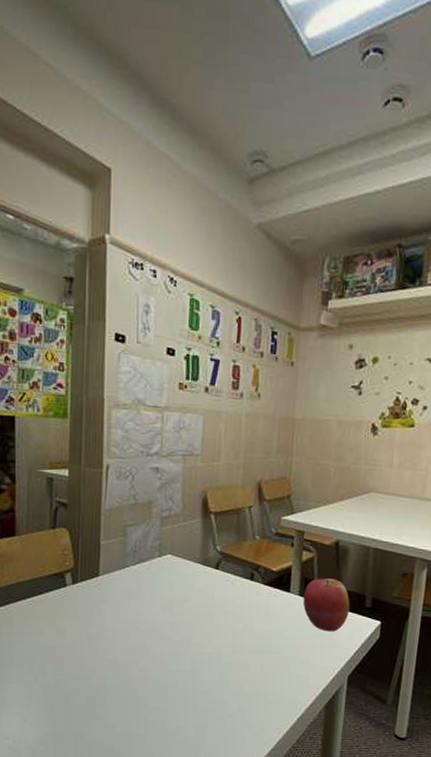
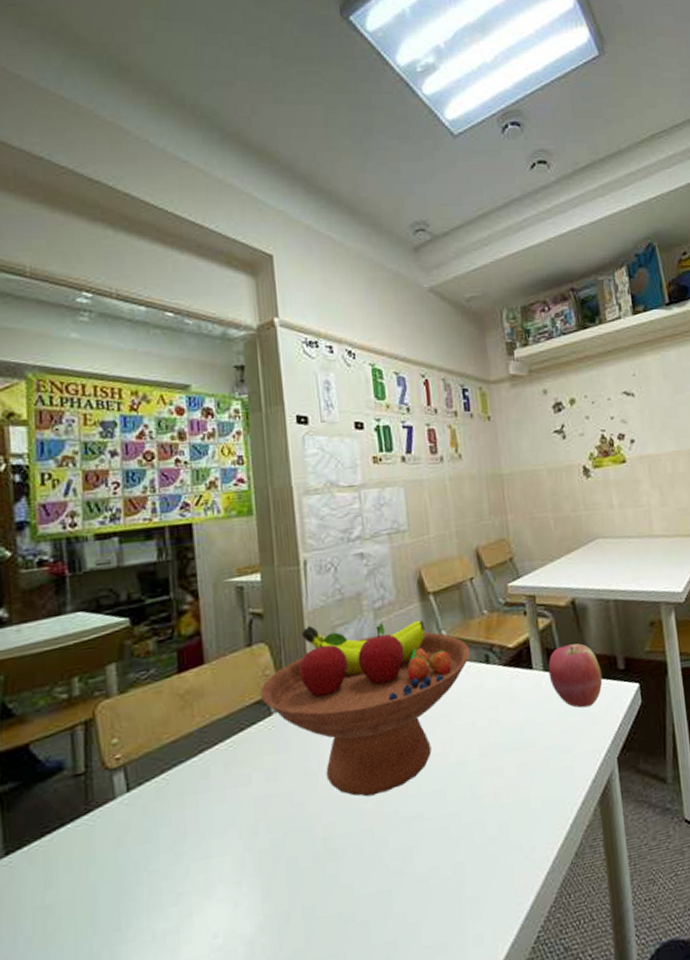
fruit bowl: none [58,521,239,664] -> present [260,620,471,797]

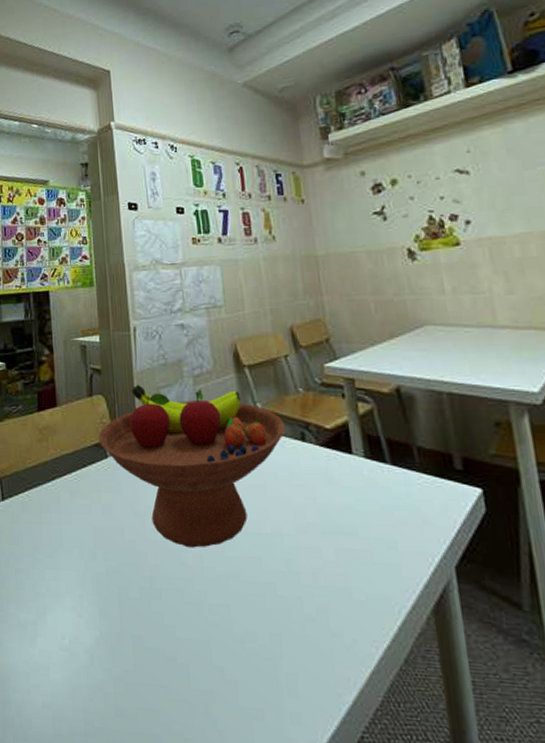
apple: present [548,643,603,708] -> none [369,434,436,504]

